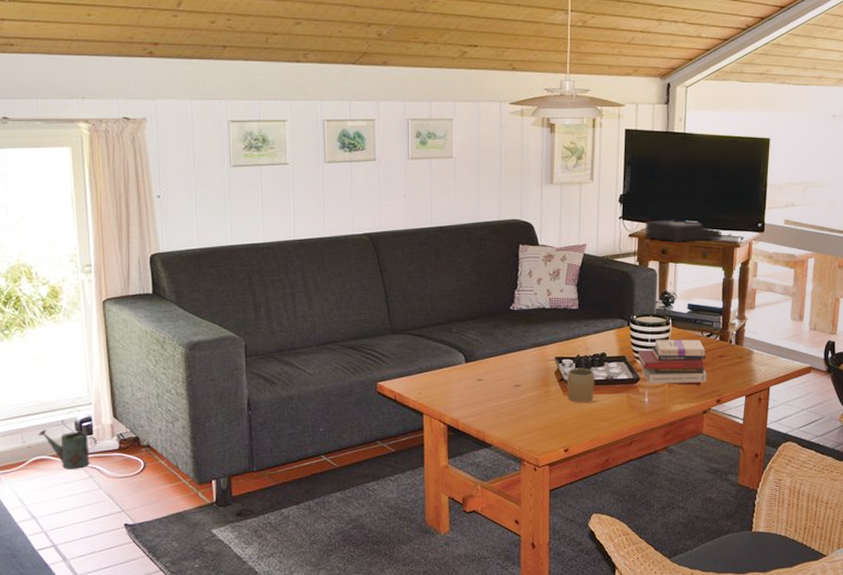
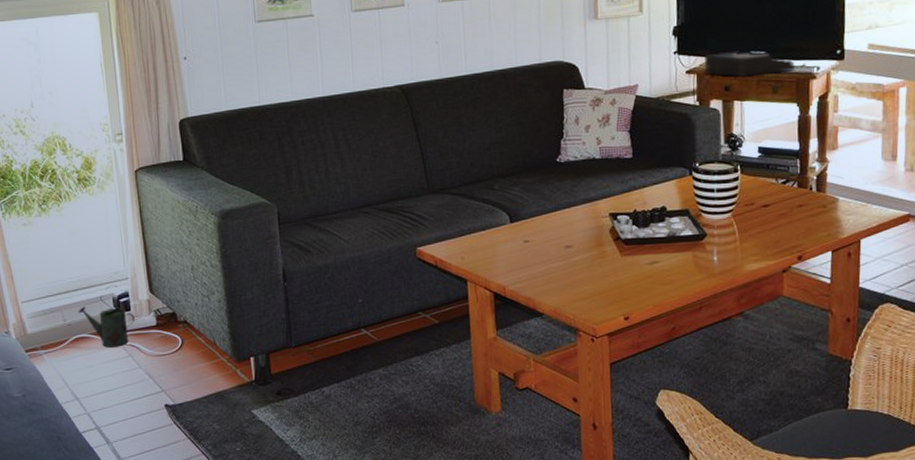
mug: present [566,368,595,403] -> none [623,224,656,264]
books: present [637,339,707,385] -> none [702,188,785,240]

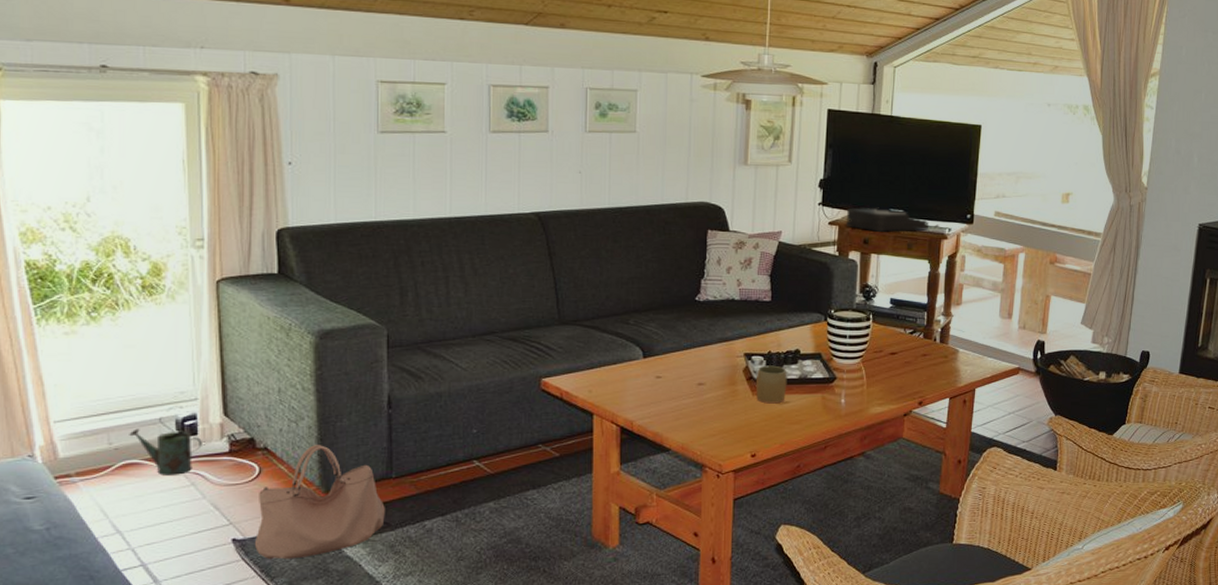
handbag: none [182,317,289,424] -> present [254,445,385,560]
mug: none [623,224,656,264] -> present [755,365,787,404]

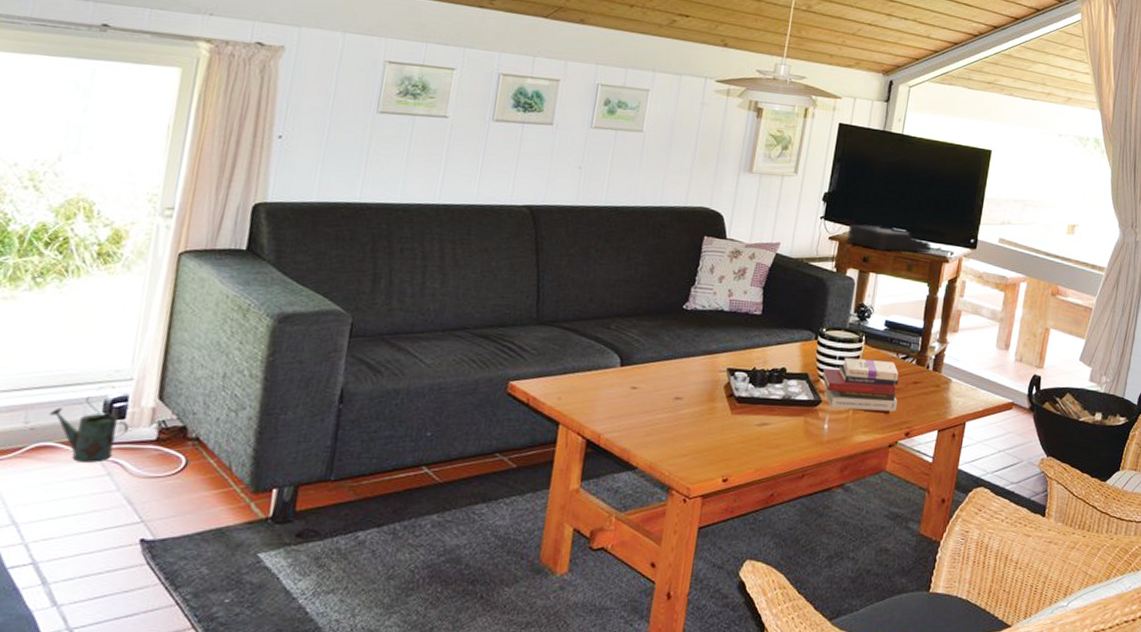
handbag: present [254,445,385,560] -> none [163,438,317,567]
mug: present [755,365,787,404] -> none [735,382,770,425]
books: none [834,336,909,386] -> present [821,357,899,414]

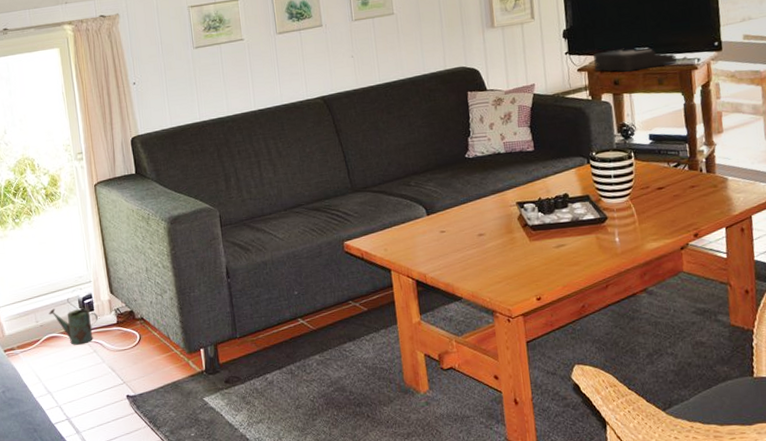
books: present [821,357,899,414] -> none [601,171,681,222]

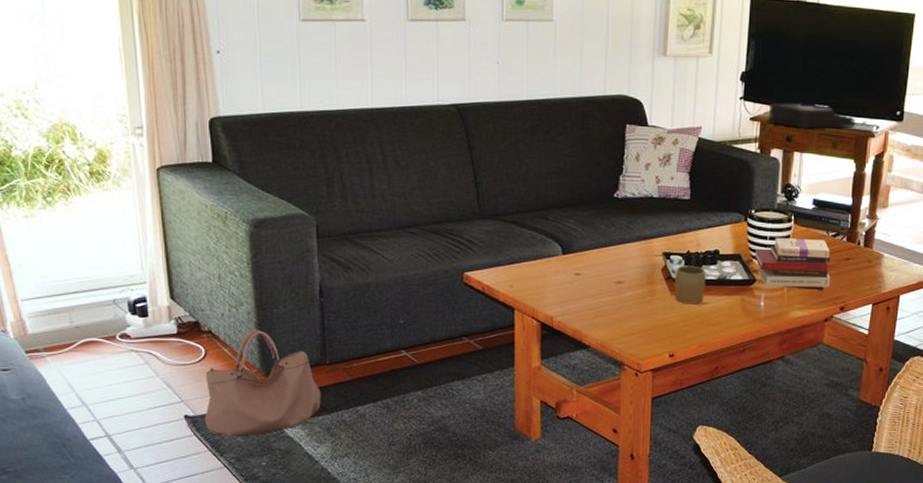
watering can: present [48,308,98,345] -> none [87,309,153,354]
handbag: none [141,313,236,412] -> present [204,330,321,437]
mug: none [530,211,561,248] -> present [674,265,706,304]
books: none [601,171,681,222] -> present [754,237,831,290]

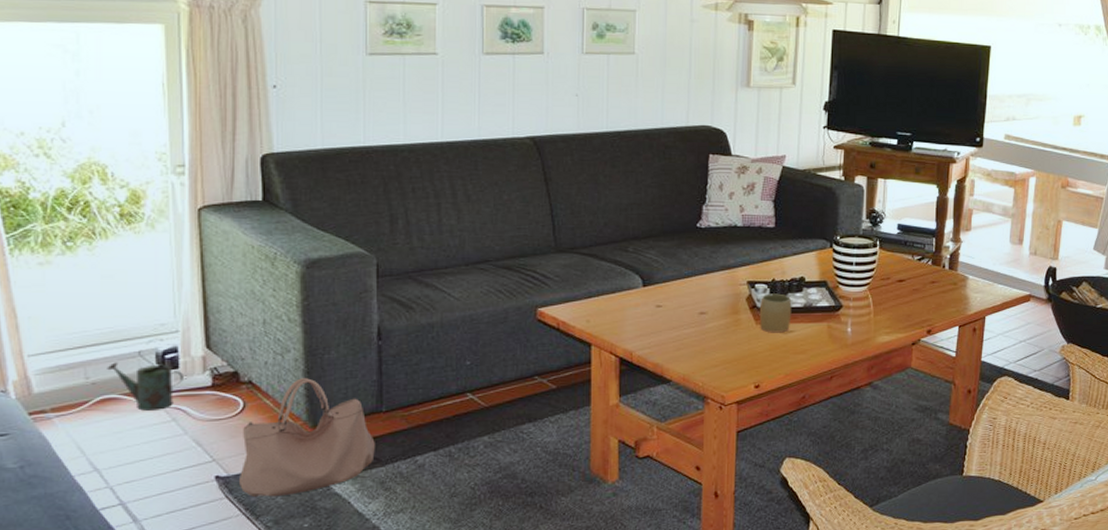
watering can: none [87,309,153,354] -> present [107,362,183,411]
books: present [754,237,831,290] -> none [840,262,917,314]
game console: present [768,103,857,129] -> none [851,131,938,156]

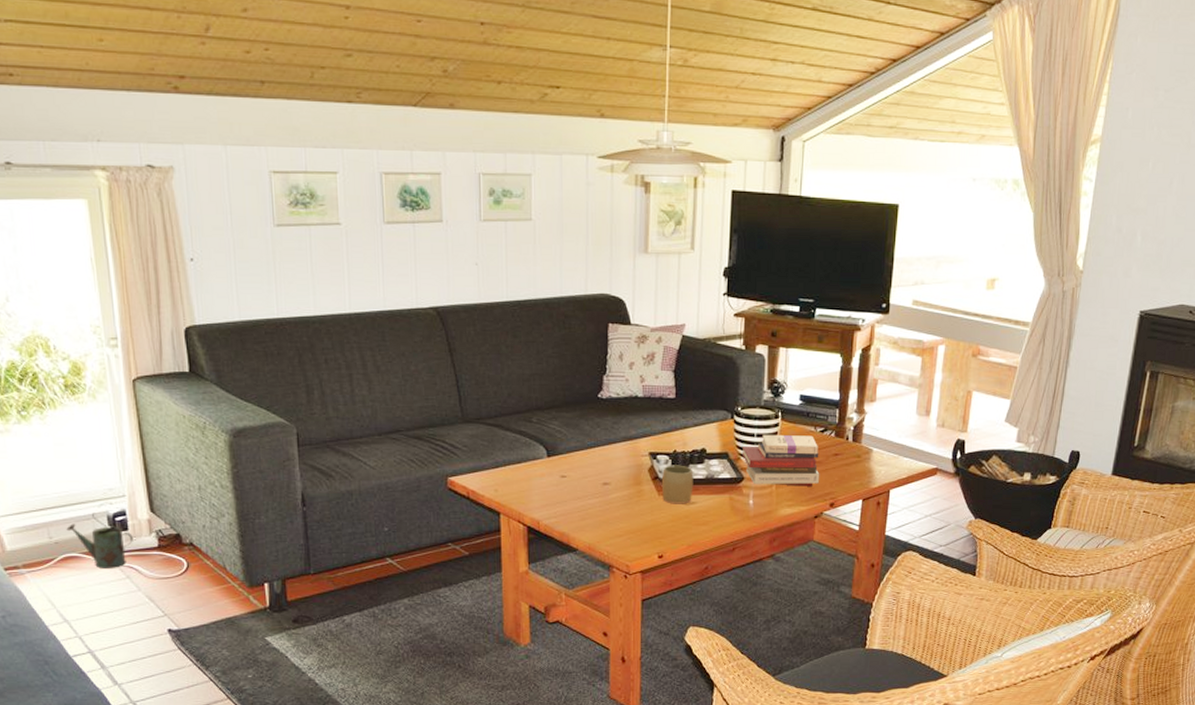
handbag: present [238,378,375,497] -> none [188,541,306,650]
books: none [840,262,917,314] -> present [741,434,820,486]

